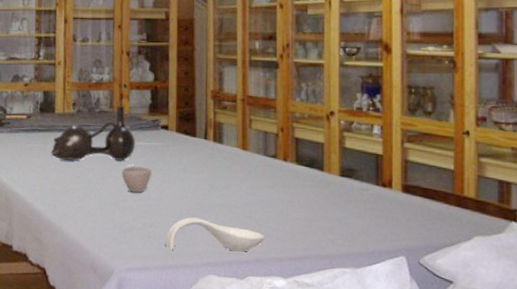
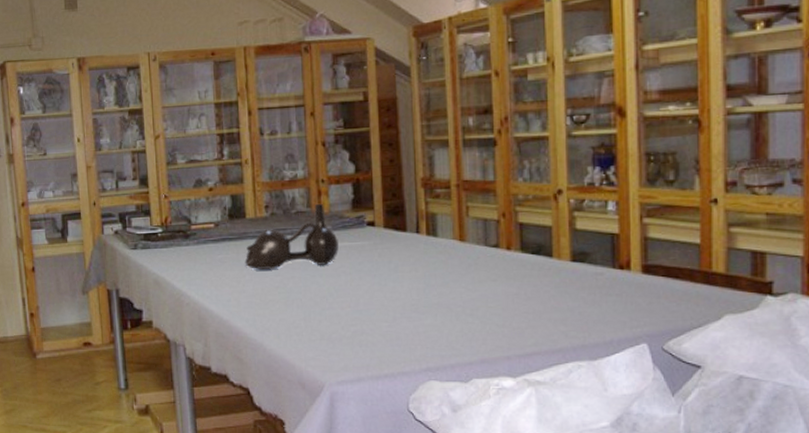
cup: present [121,165,151,194] -> none [325,268,359,300]
spoon rest: present [165,217,265,252] -> none [379,320,489,358]

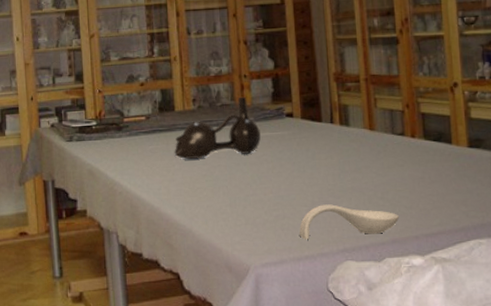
spoon rest: none [379,320,489,358] -> present [299,204,399,240]

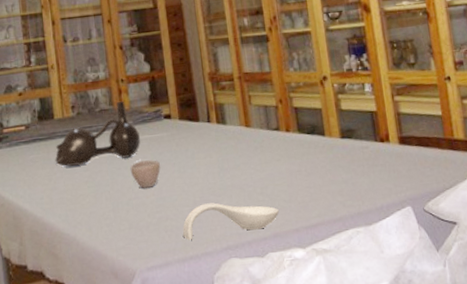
cup: none [249,157,280,186] -> present [130,160,160,189]

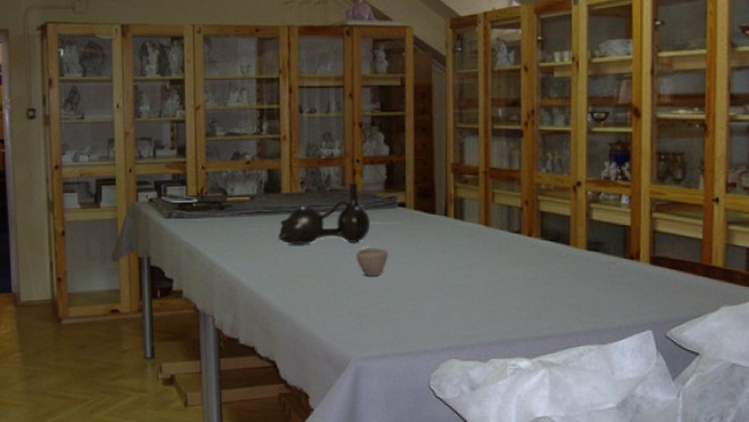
spoon rest: present [183,202,279,240] -> none [404,300,508,335]

